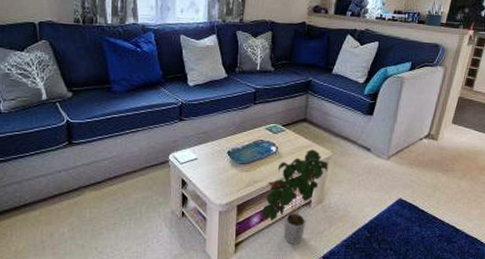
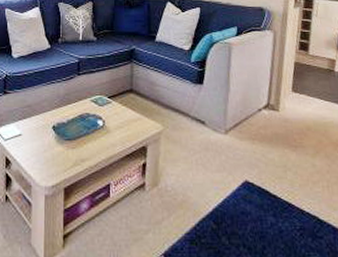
potted plant: present [262,149,328,245] -> none [91,123,160,238]

